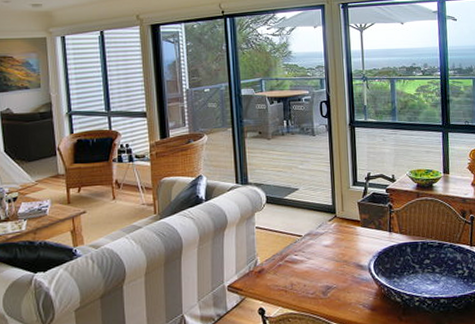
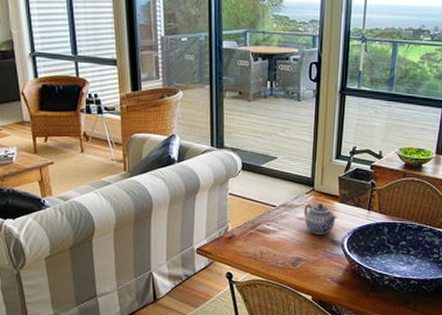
teapot: none [328,229,361,260] -> present [303,203,337,235]

